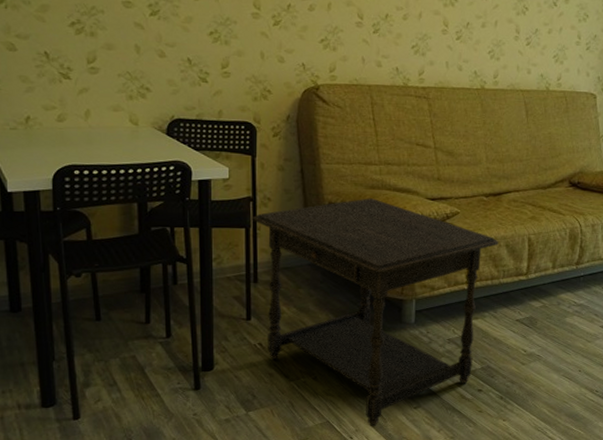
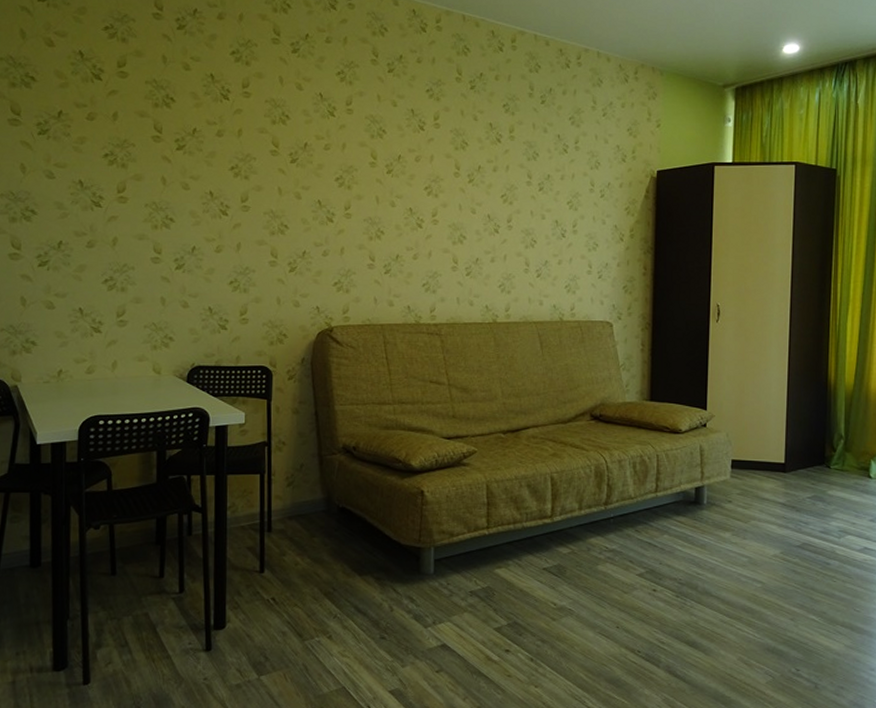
side table: present [252,198,499,427] -> none [266,439,519,694]

